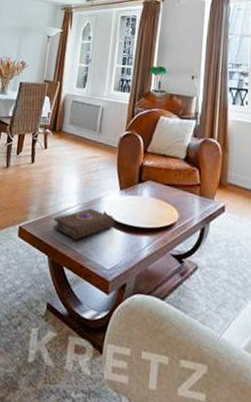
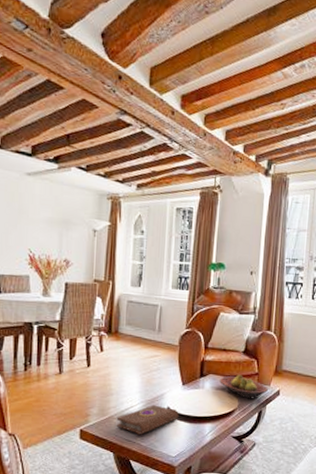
fruit bowl: none [158,183,213,214] -> present [220,374,269,399]

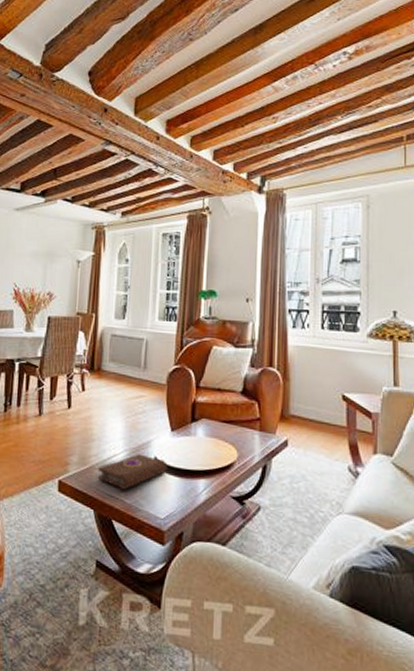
fruit bowl: present [220,374,269,399] -> none [214,419,274,451]

